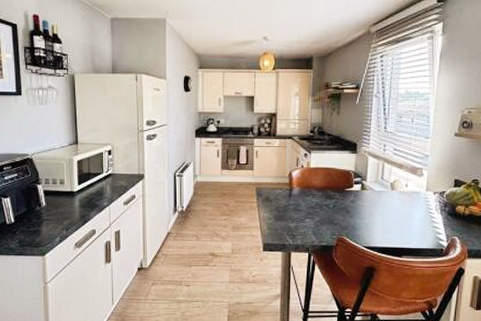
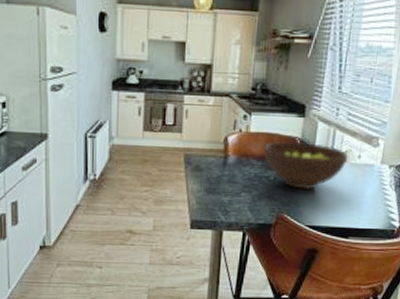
fruit bowl: none [323,175,396,215] -> present [264,141,347,190]

